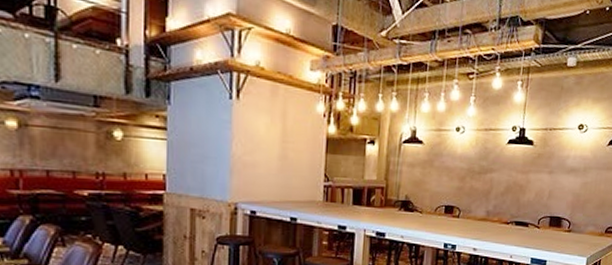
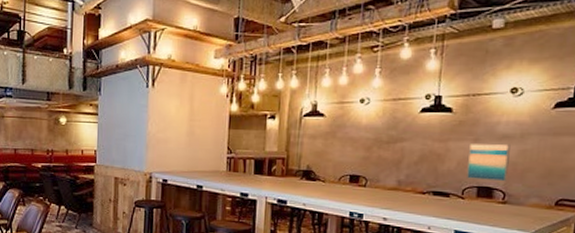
wall art: none [542,175,576,212] -> present [466,142,511,182]

